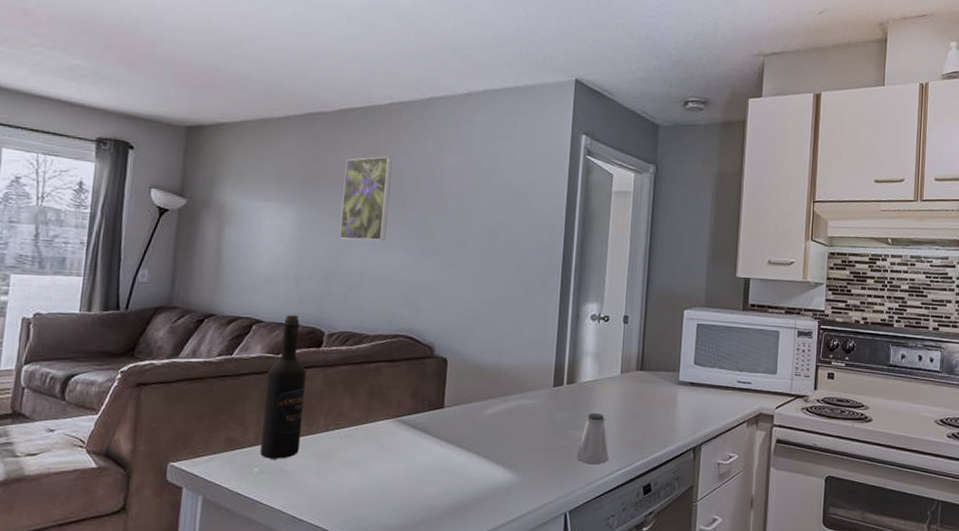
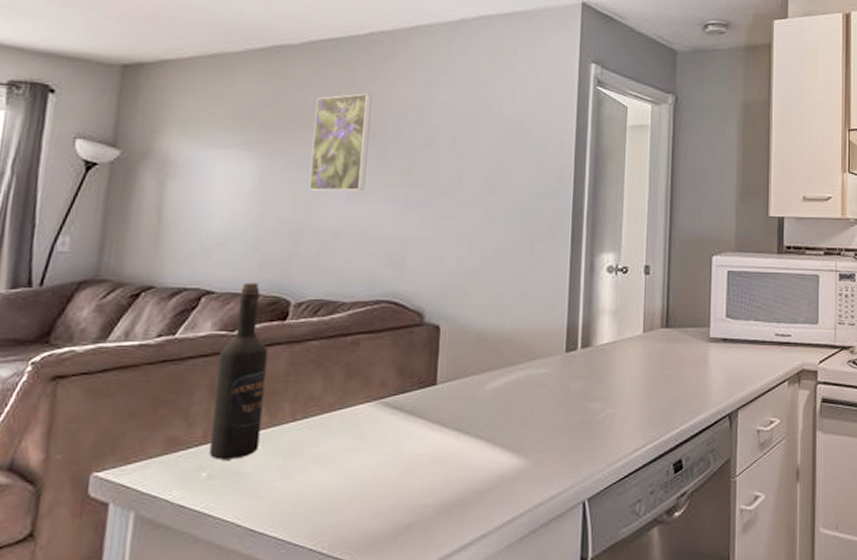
saltshaker: present [577,413,609,464] -> none [595,381,632,440]

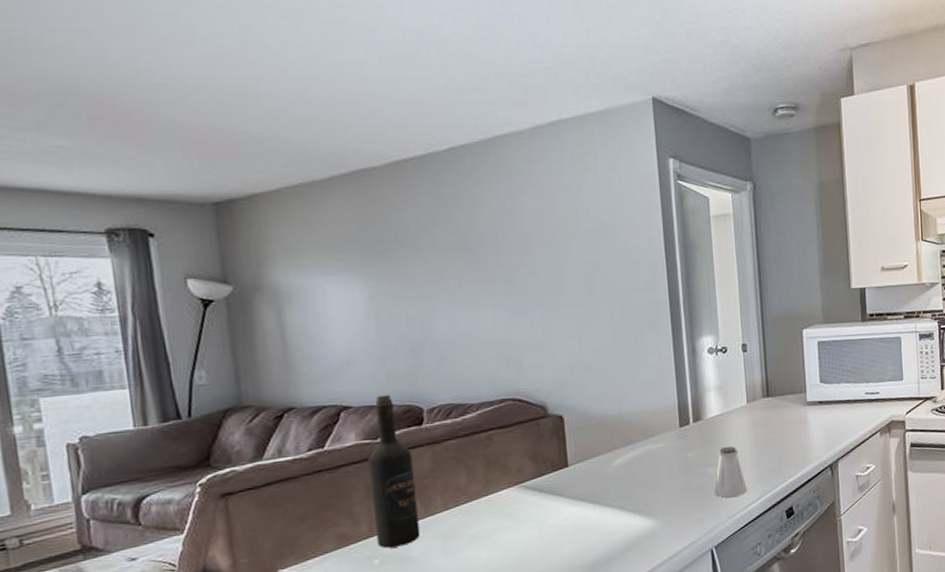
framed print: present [308,93,372,192] -> none [410,208,472,306]
saltshaker: none [595,381,632,440] -> present [714,446,747,498]

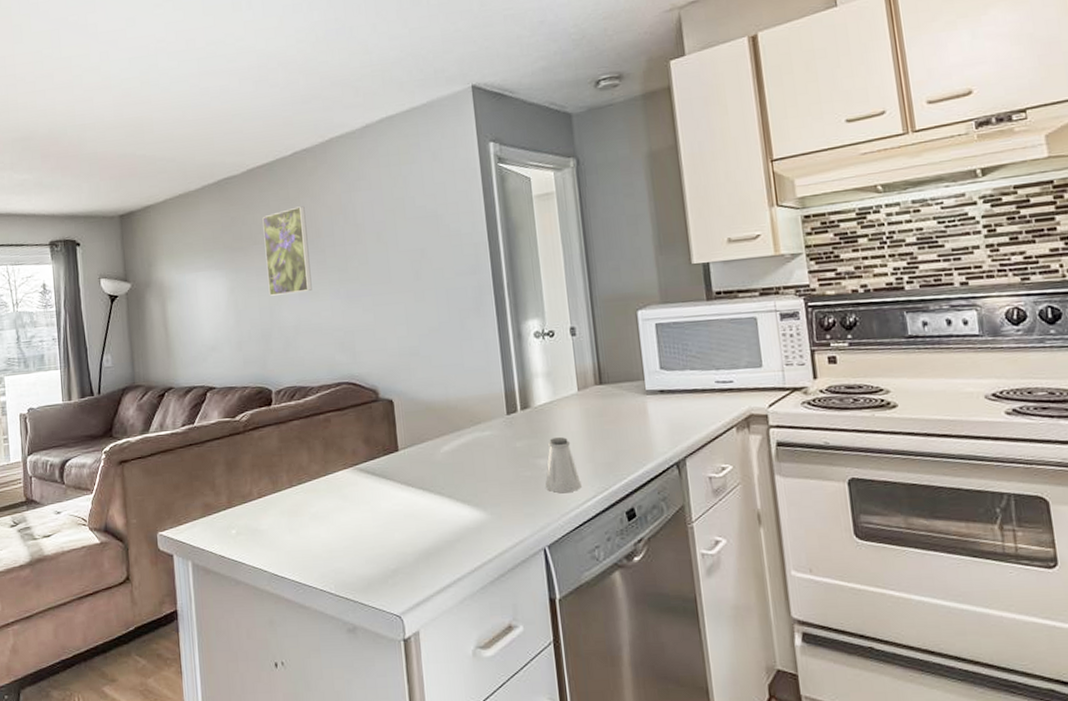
wine bottle: present [368,395,420,548] -> none [228,377,269,520]
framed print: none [410,208,472,306] -> present [262,206,312,296]

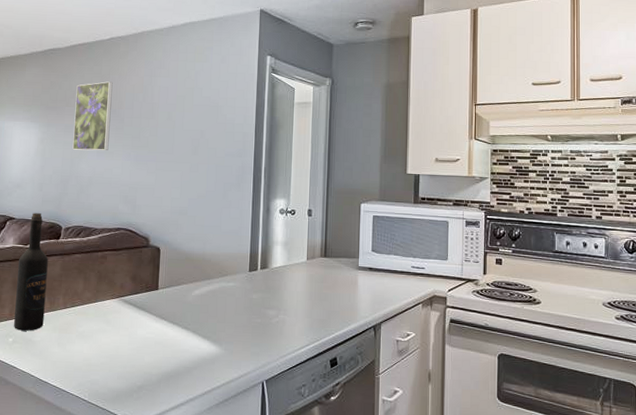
wine bottle: none [228,377,269,520] -> present [14,213,48,331]
saltshaker: present [545,437,581,493] -> none [271,295,299,339]

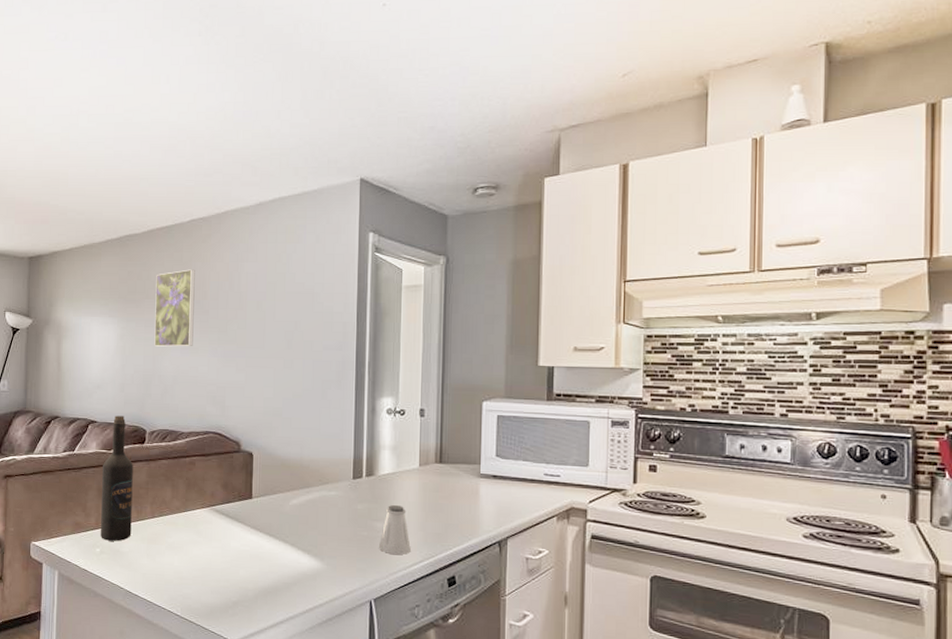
saltshaker: none [271,295,299,339] -> present [379,505,411,555]

